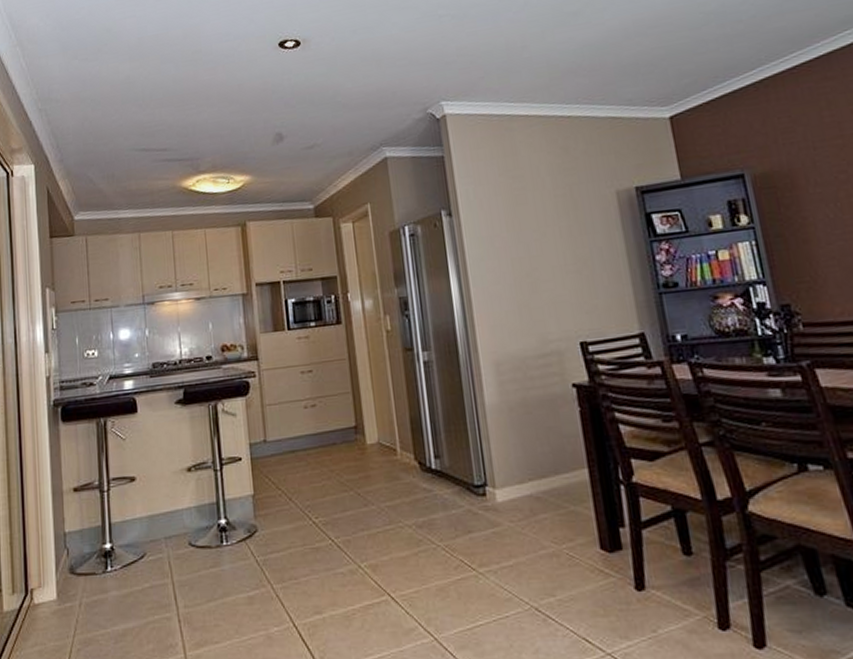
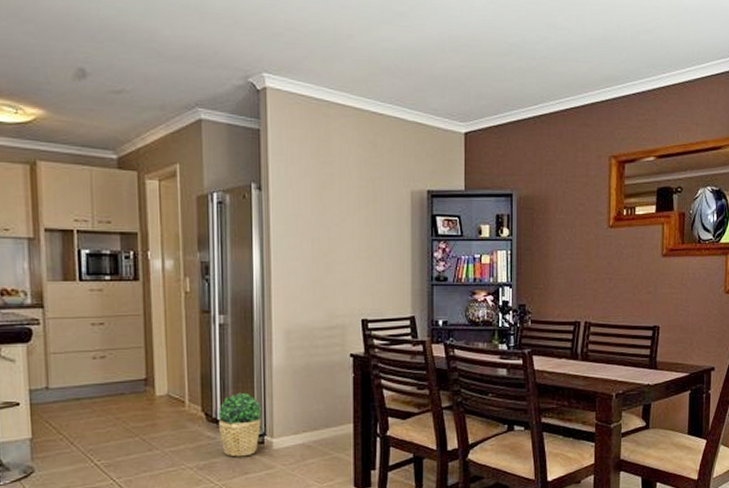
potted plant: none [432,436,480,513] -> present [219,392,261,457]

